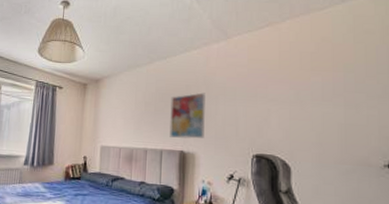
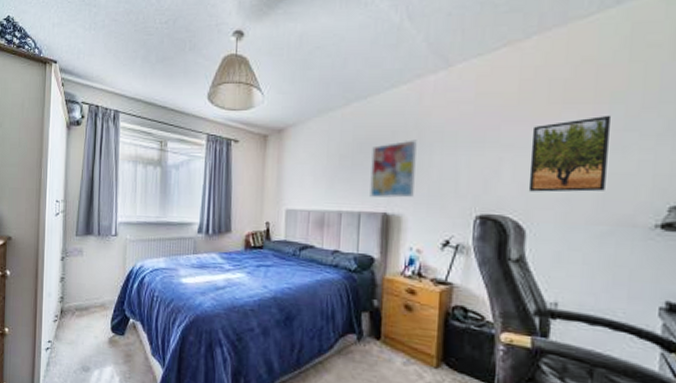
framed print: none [291,80,346,138] -> present [528,115,612,192]

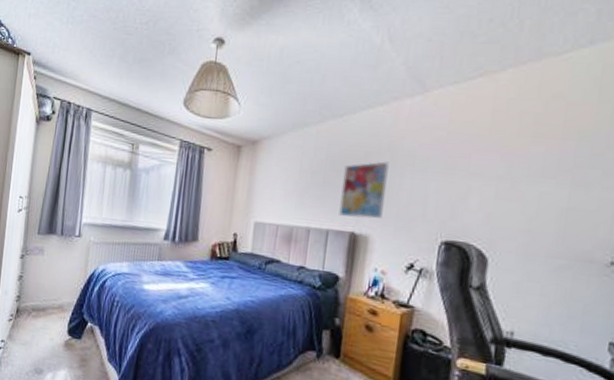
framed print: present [528,115,612,192] -> none [493,151,578,226]

